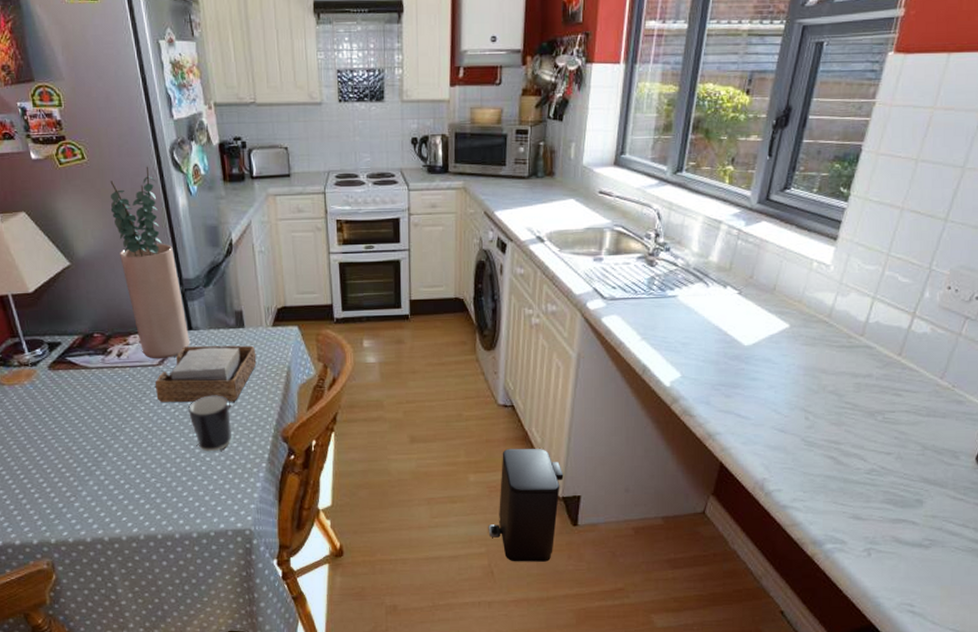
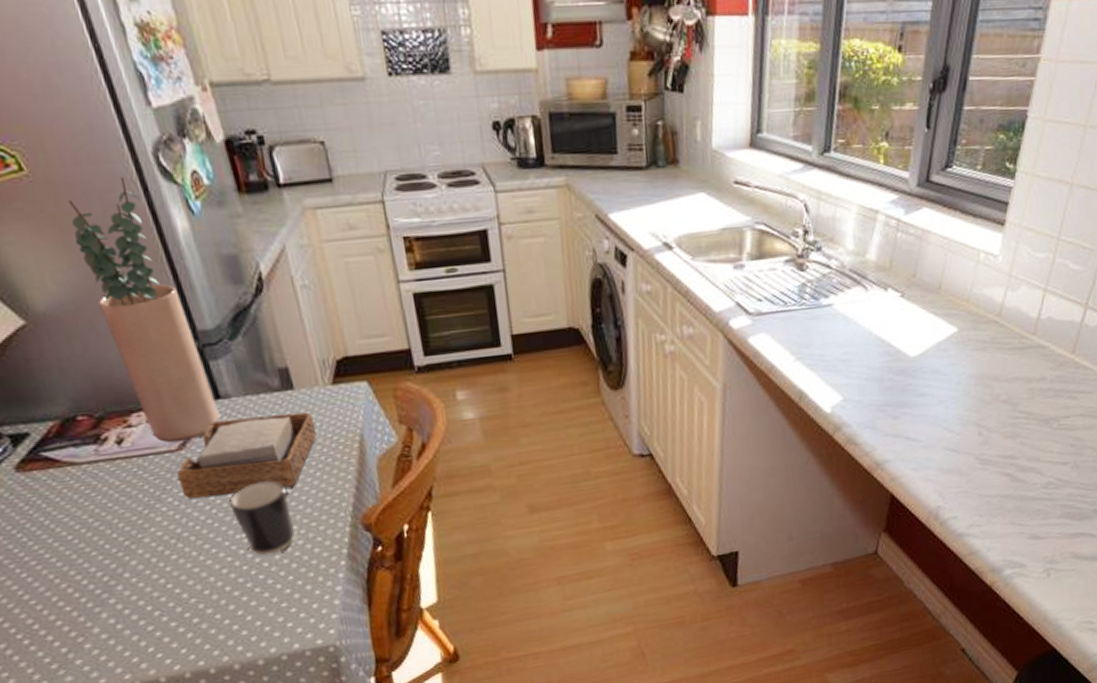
pedal bin: present [488,448,564,562] -> none [633,502,718,638]

